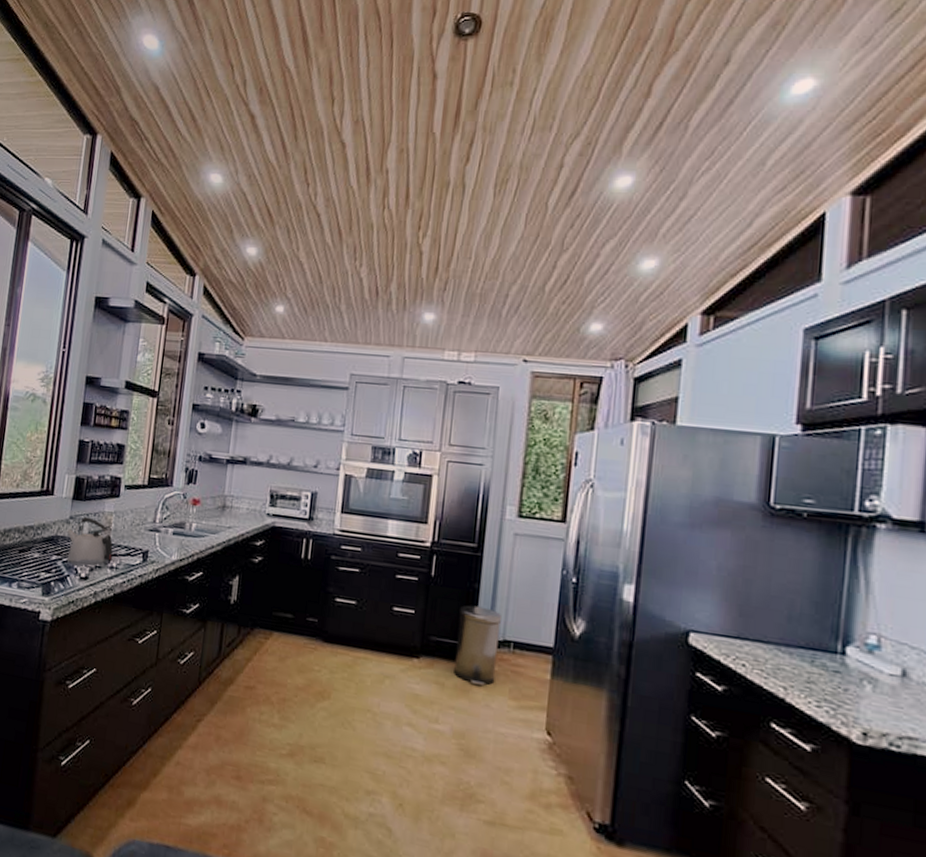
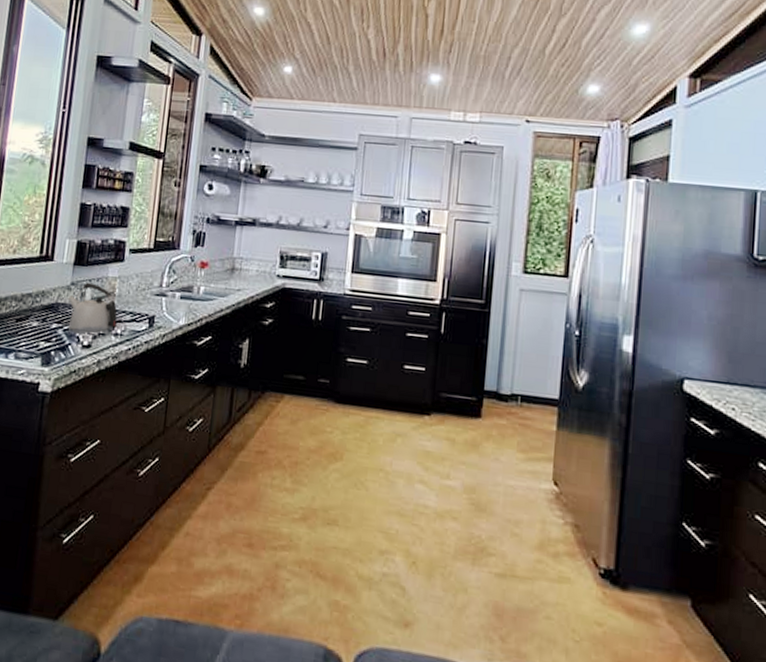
pedal bin: present [454,605,501,686] -> none [464,360,509,440]

